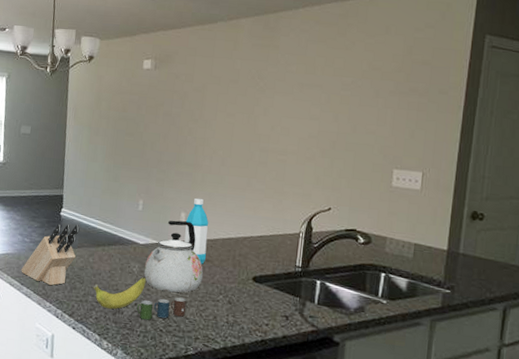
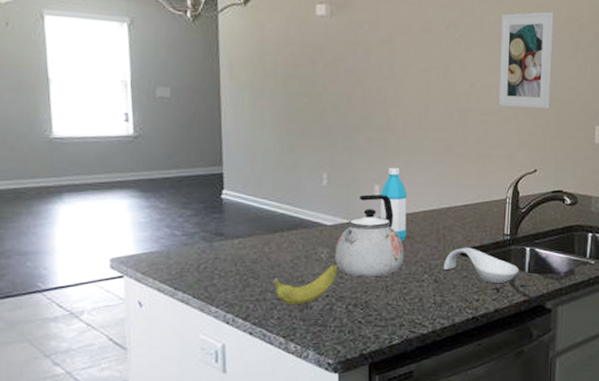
knife block: present [21,224,80,286] -> none [172,208,249,286]
cup: present [136,297,186,320] -> none [328,281,387,312]
spoon rest: none [237,274,308,312] -> present [443,247,519,284]
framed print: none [296,62,356,152] -> present [498,11,554,109]

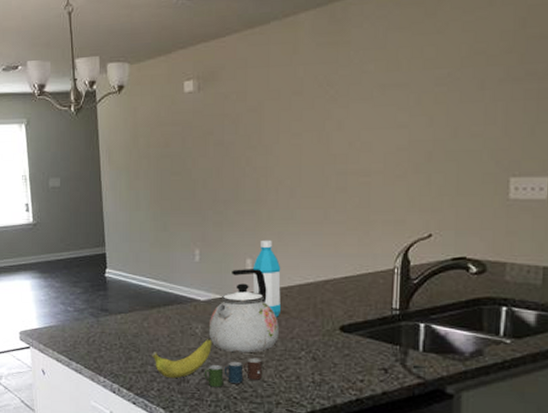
cup: none [328,281,387,312] -> present [204,358,263,387]
spoon rest: present [443,247,519,284] -> none [322,323,411,364]
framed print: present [498,11,554,109] -> none [382,48,452,165]

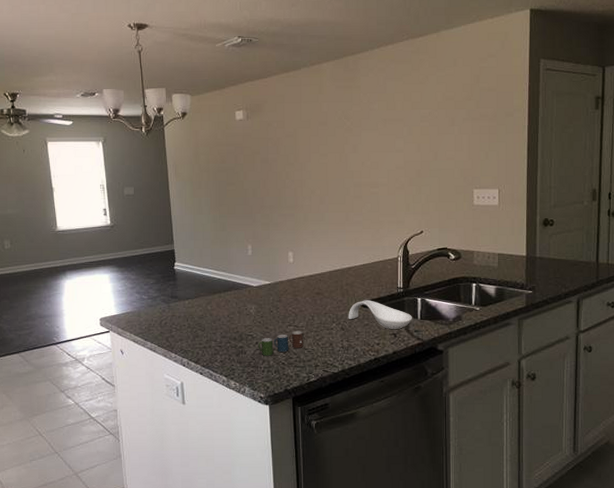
banana: present [151,339,212,379] -> none [214,317,264,351]
kettle: present [208,269,279,353] -> none [260,260,315,327]
water bottle: present [252,239,281,317] -> none [293,236,316,298]
spoon rest: none [322,323,411,364] -> present [348,300,412,330]

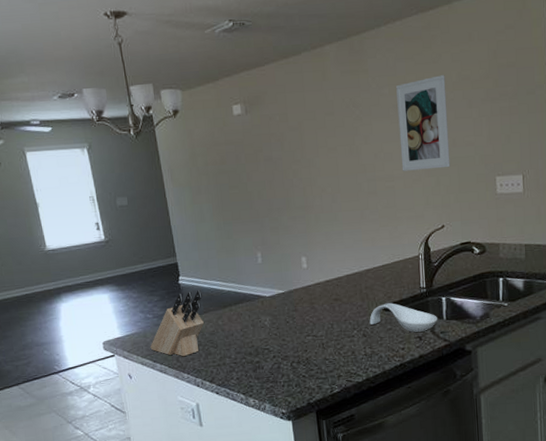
knife block: none [143,276,195,337] -> present [150,290,204,357]
cup: present [258,330,304,356] -> none [275,340,325,370]
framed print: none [385,95,432,179] -> present [396,75,451,171]

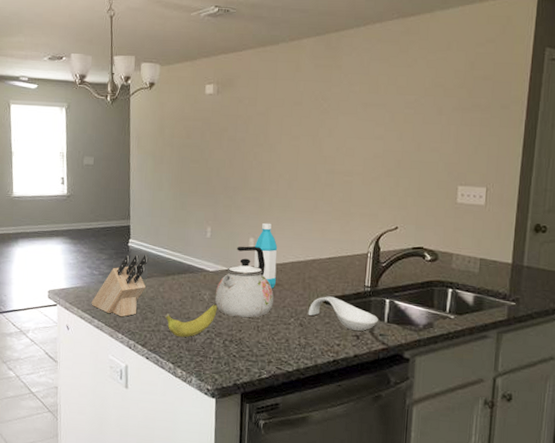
banana: none [228,329,280,367] -> present [164,304,217,338]
kettle: none [275,265,334,338] -> present [214,246,274,318]
water bottle: none [307,239,334,304] -> present [254,222,278,289]
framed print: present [396,75,451,171] -> none [362,79,418,171]

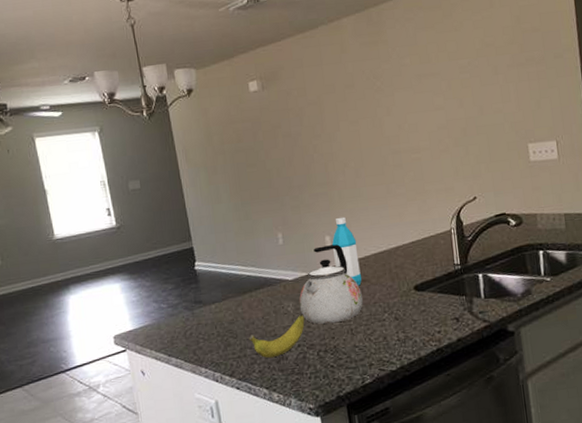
knife block: present [91,255,148,317] -> none [164,276,222,349]
spoon rest: present [308,296,378,332] -> none [401,282,475,314]

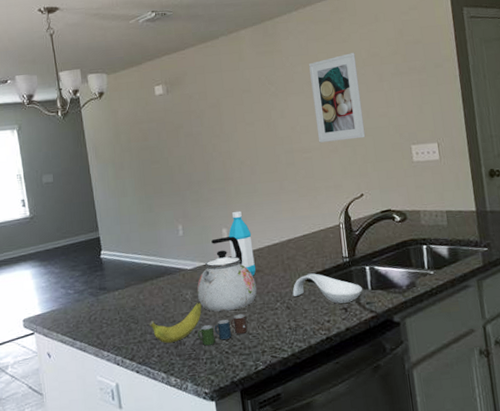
cup: none [300,325,354,360] -> present [197,313,248,346]
spoon rest: none [401,282,475,314] -> present [292,273,363,304]
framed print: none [417,42,479,142] -> present [309,53,366,143]

